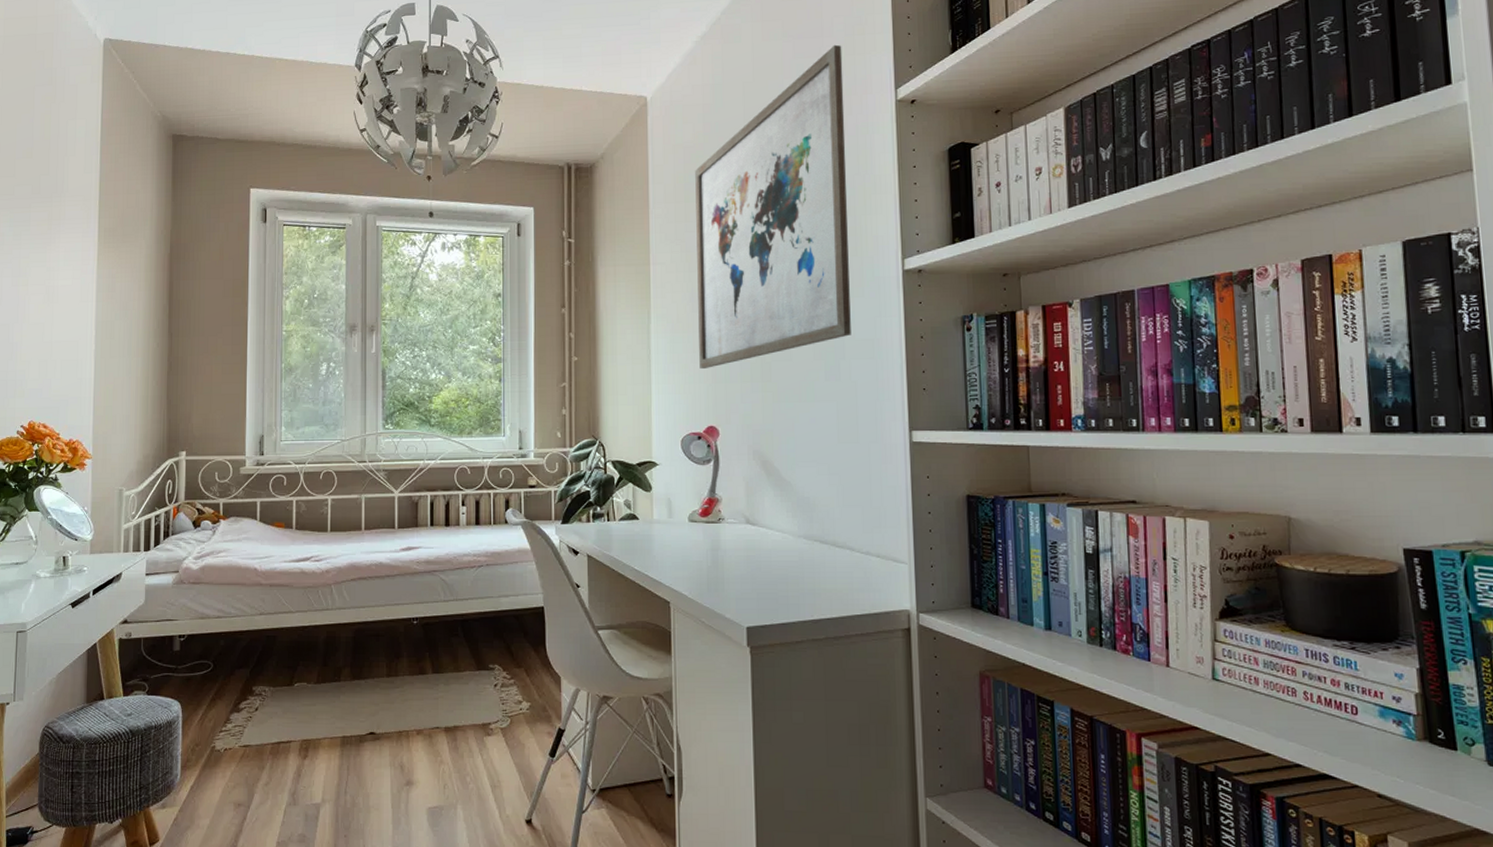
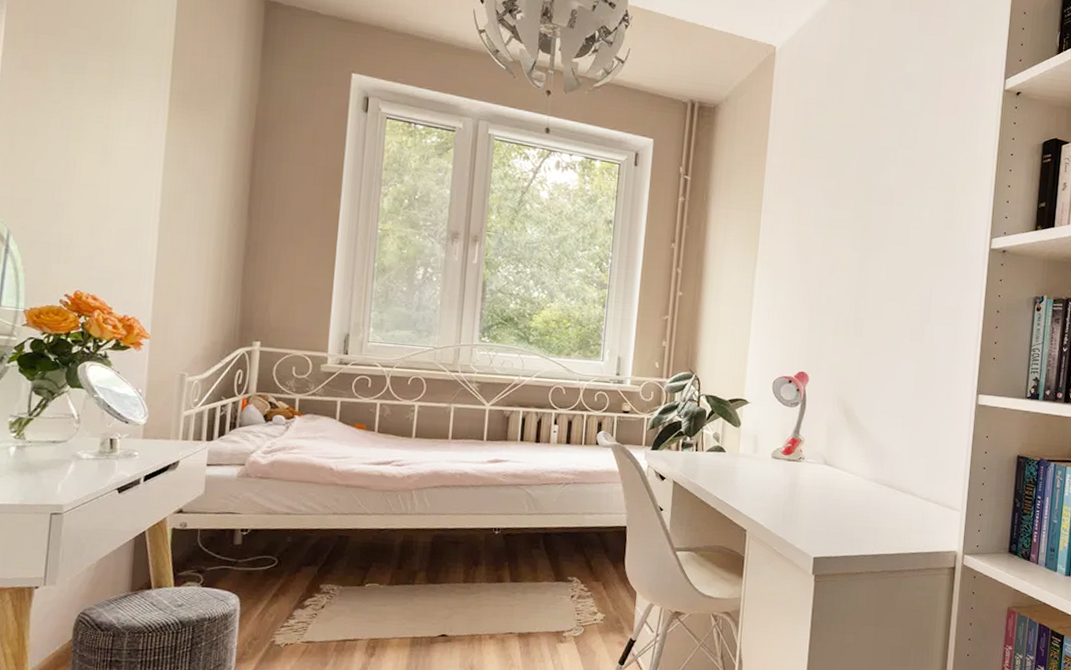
wall art: present [695,44,851,368] -> none [797,27,963,318]

